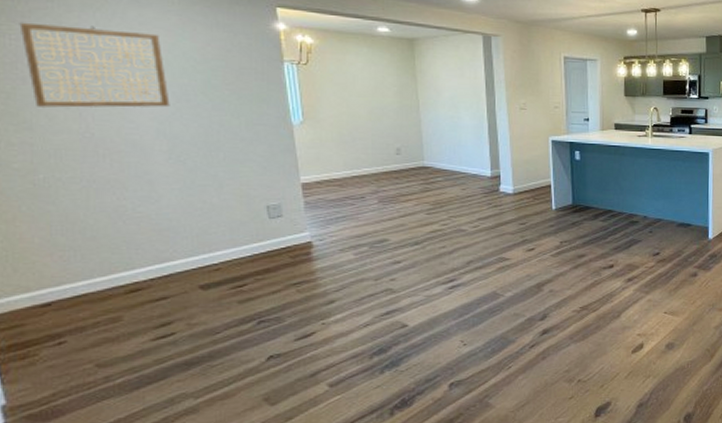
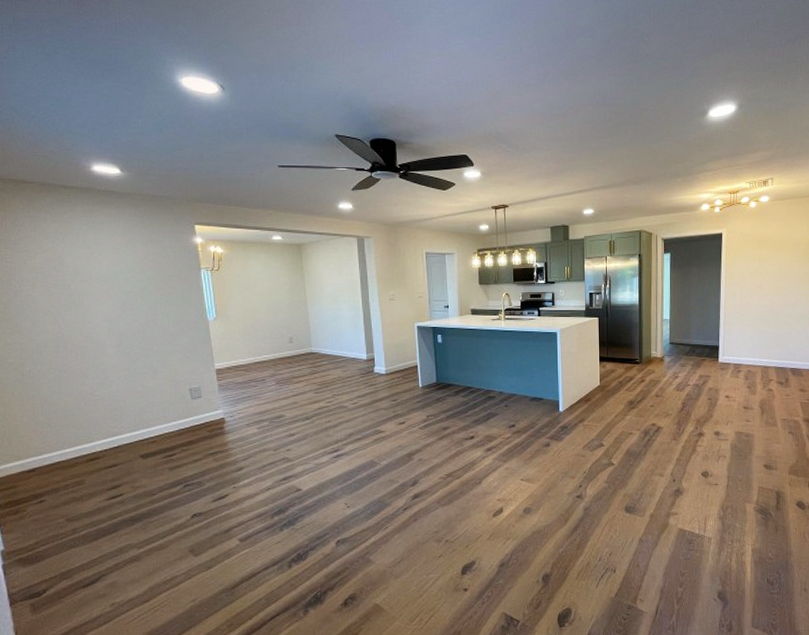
wall art: present [19,22,170,108] -> none [12,248,118,314]

